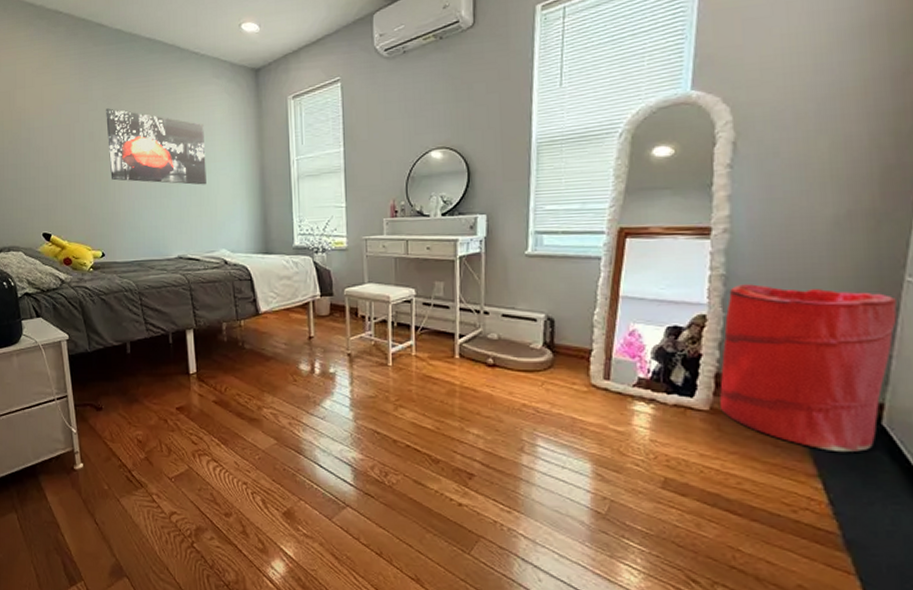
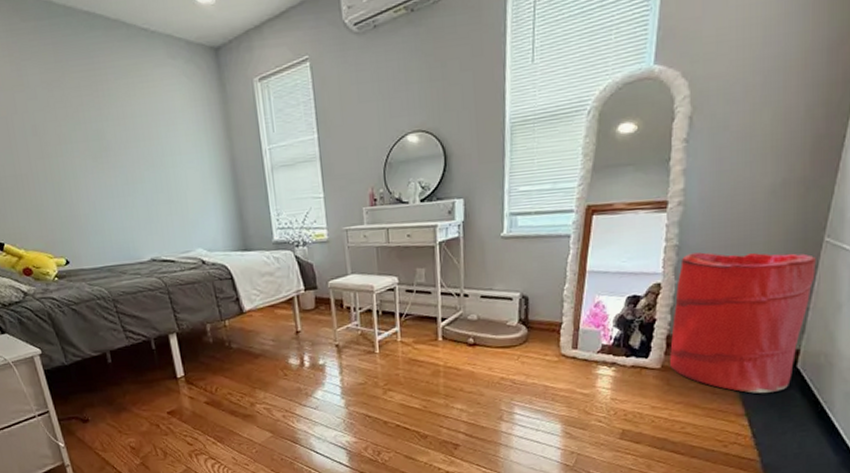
wall art: present [106,108,206,185] -> none [47,96,174,181]

